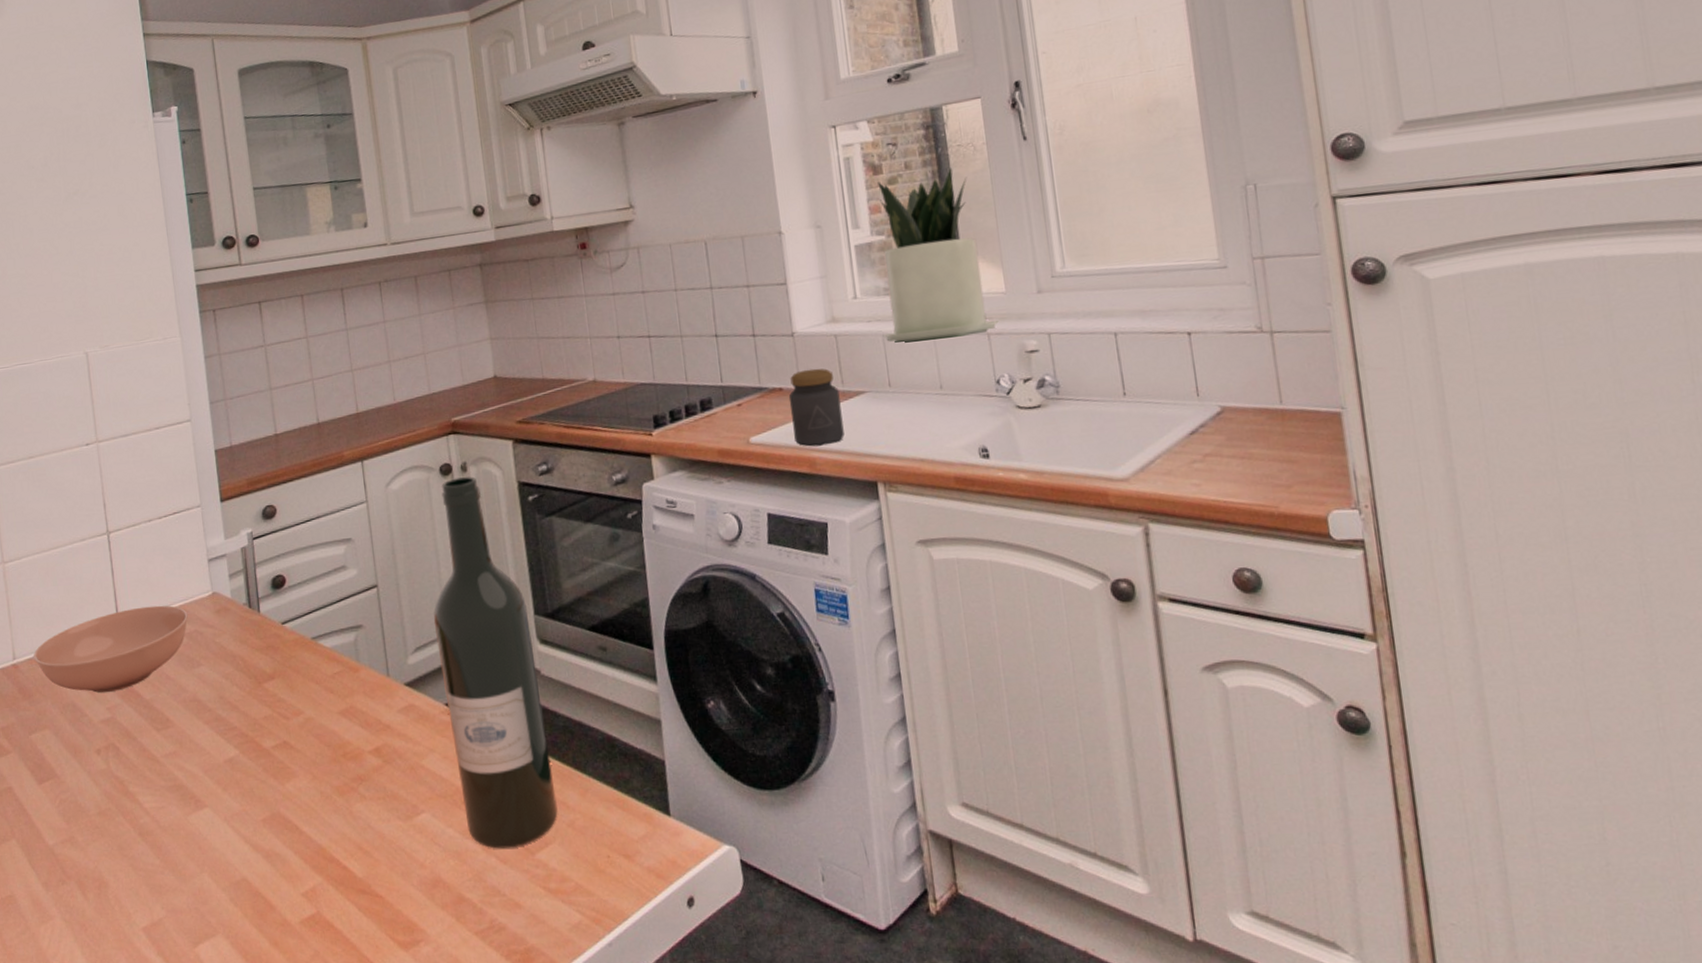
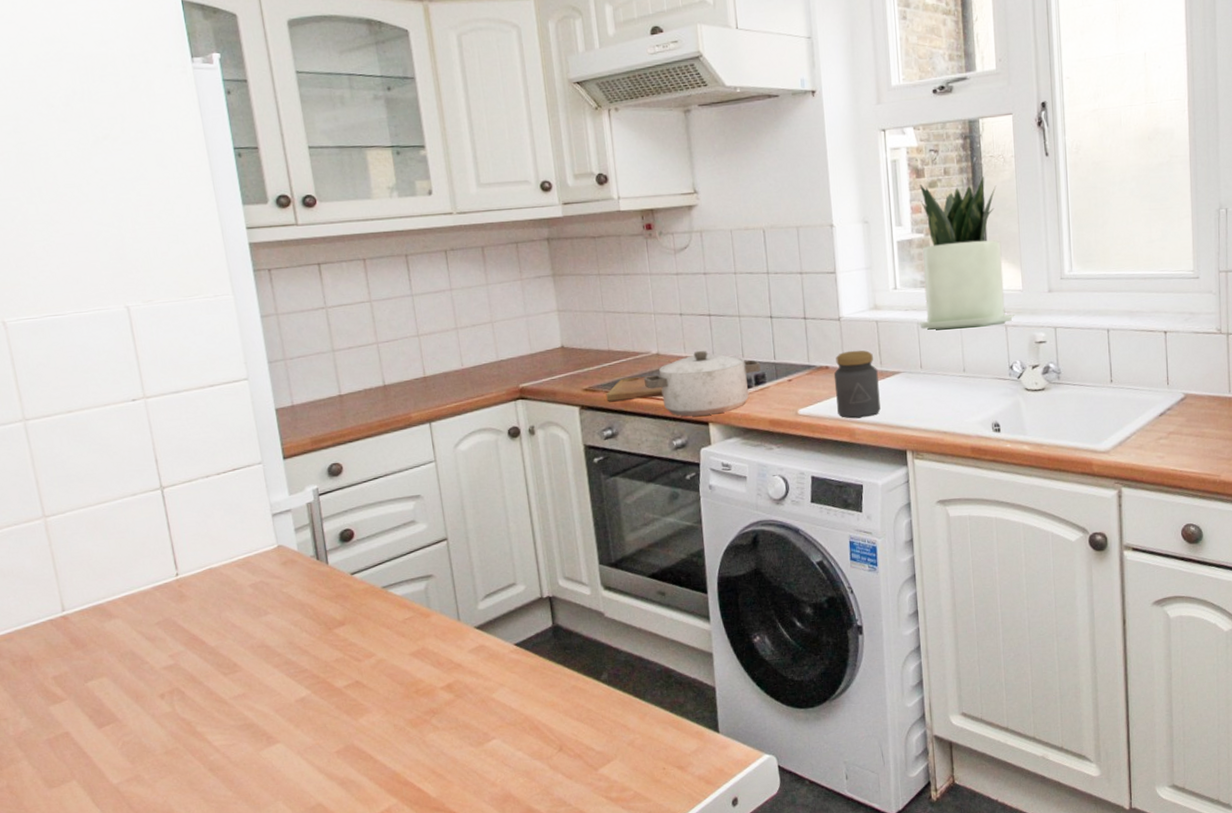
bowl: present [33,605,188,693] -> none [84,558,253,642]
wine bottle: present [433,476,558,849] -> none [502,439,619,767]
cutting board: none [540,405,601,434] -> present [606,376,663,401]
cooking pot: none [579,374,706,449] -> present [643,350,761,417]

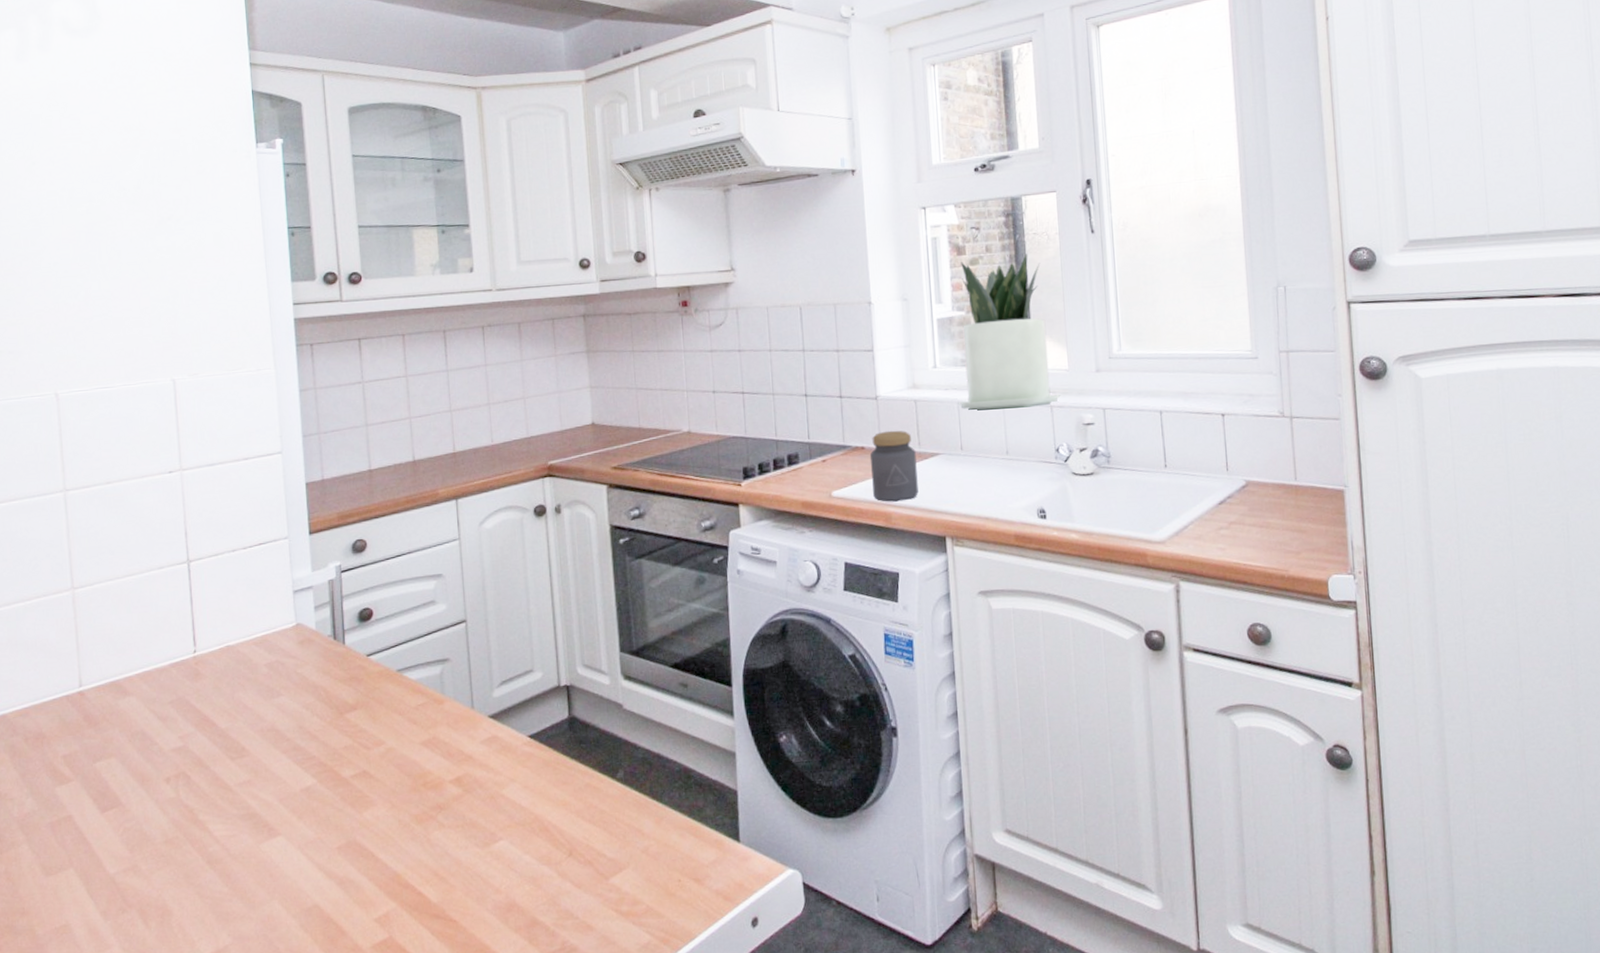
cutting board: present [606,376,663,401] -> none [634,454,693,480]
cooking pot: present [643,350,761,417] -> none [673,428,794,497]

